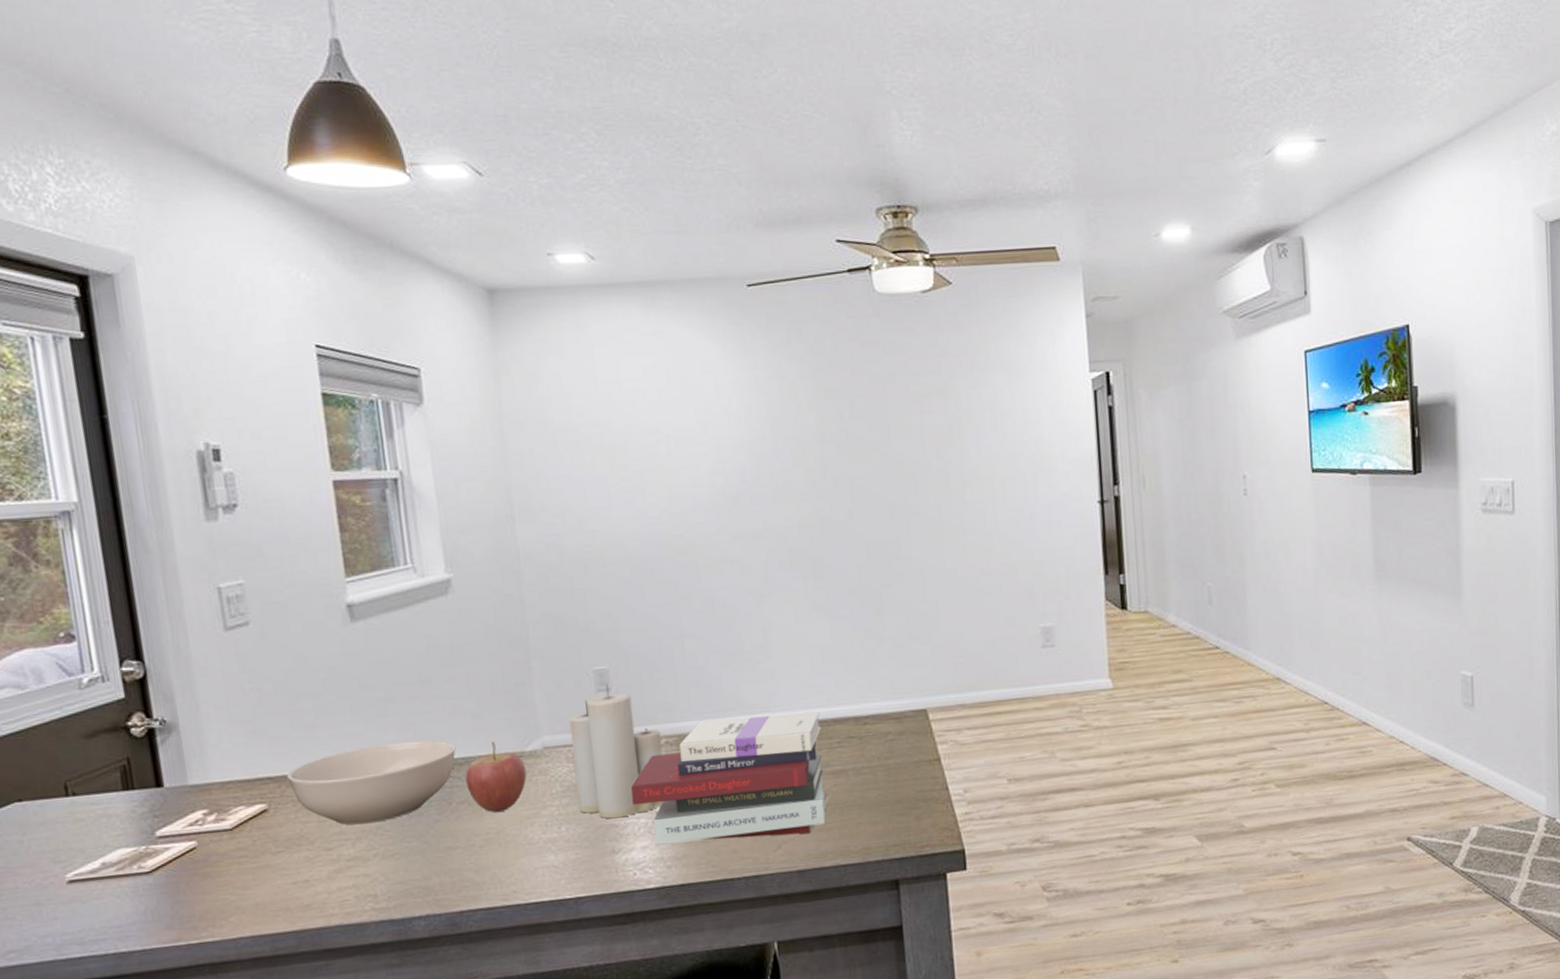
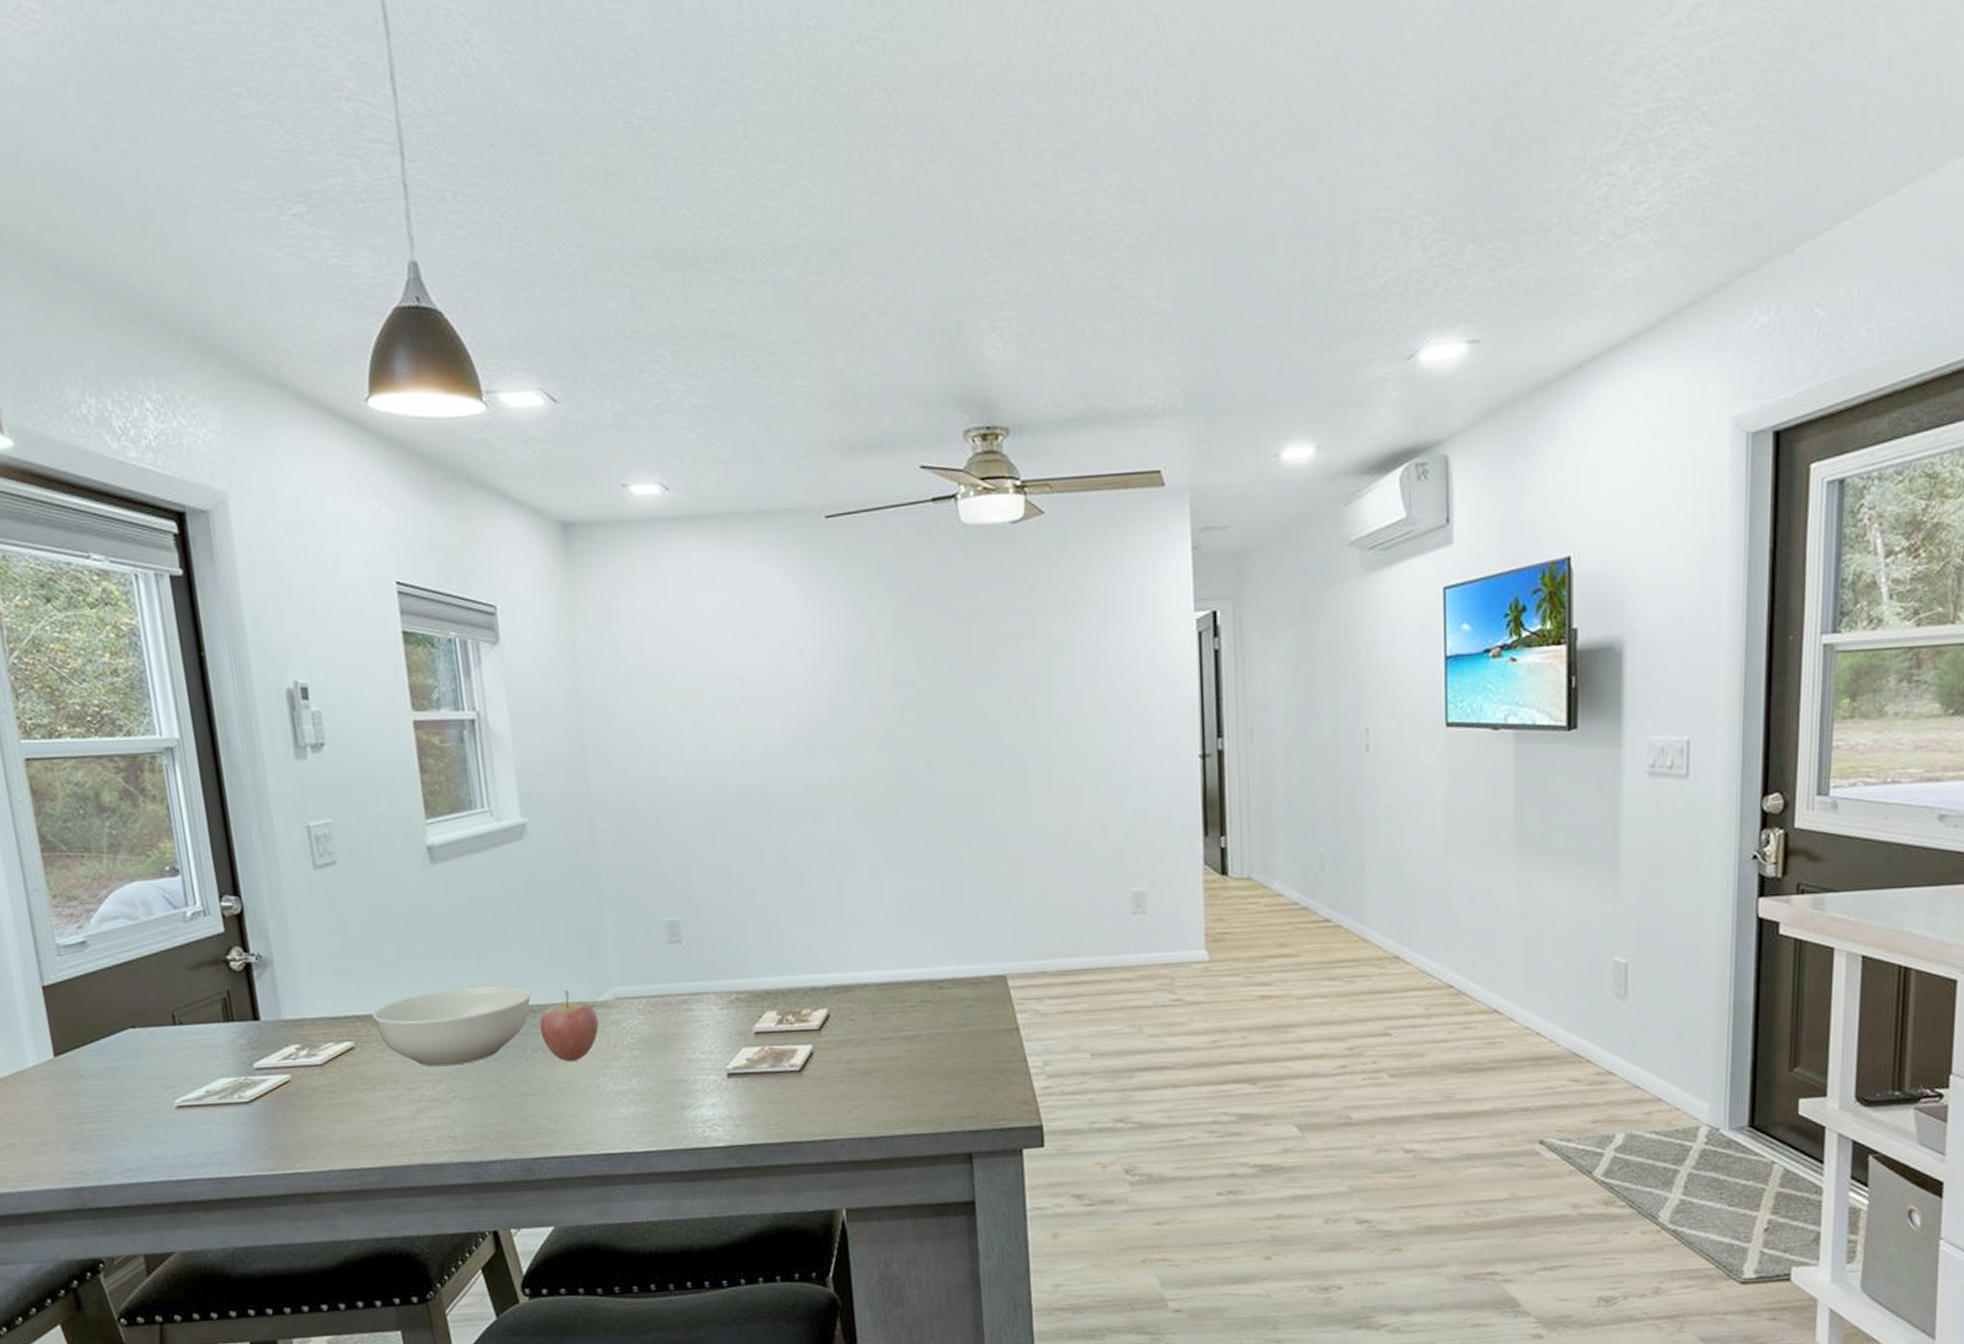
candle: present [568,683,663,819] -> none [640,935,733,1074]
books: present [631,712,830,845] -> none [701,973,902,1103]

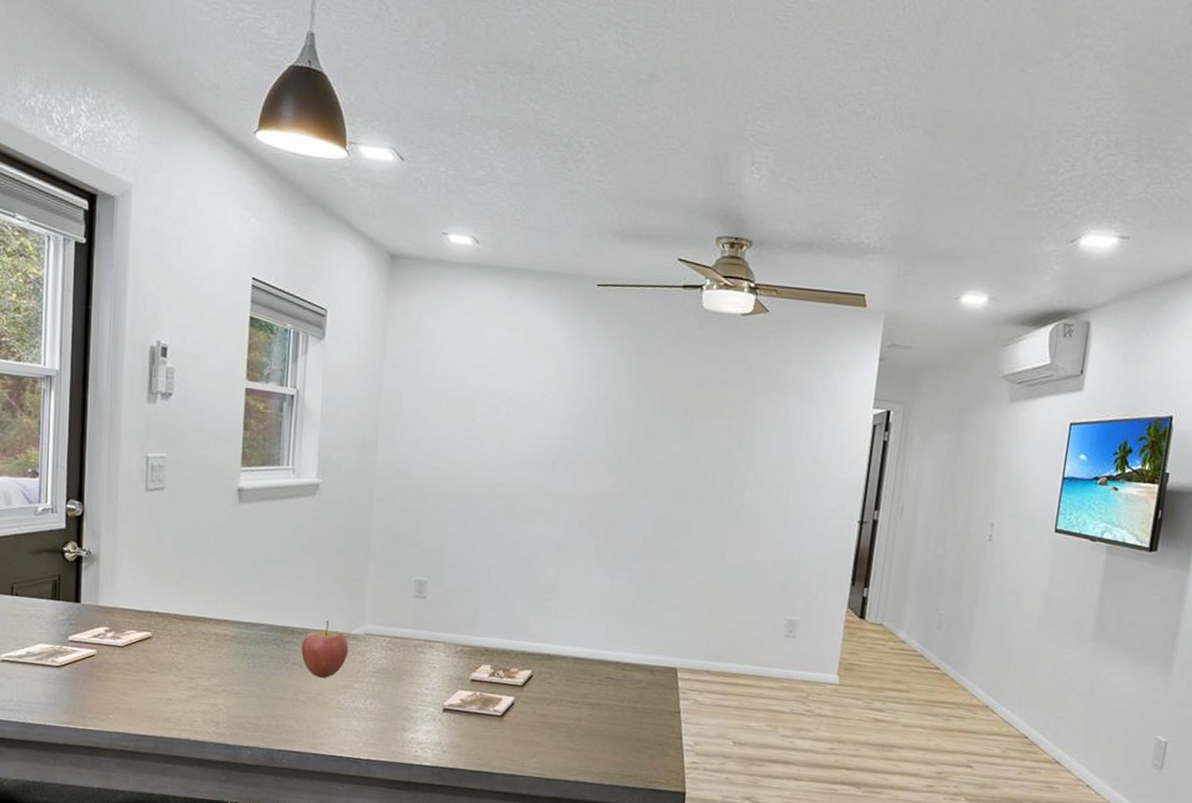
bowl: present [371,985,531,1067] -> none [170,603,299,666]

